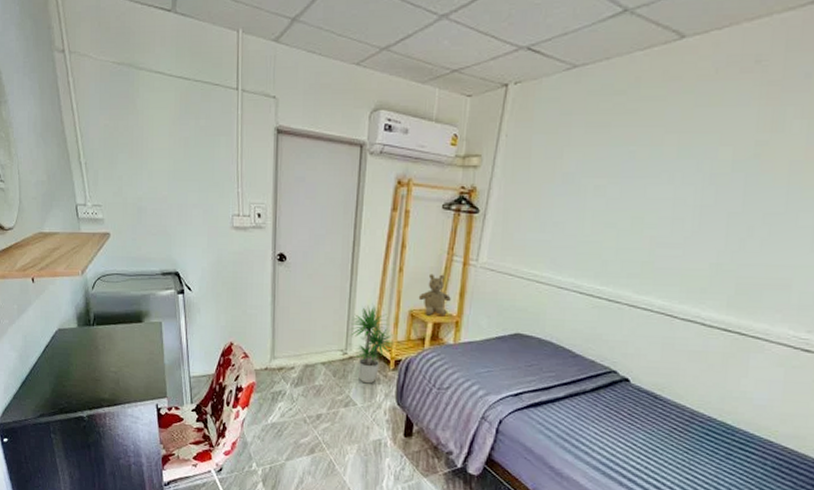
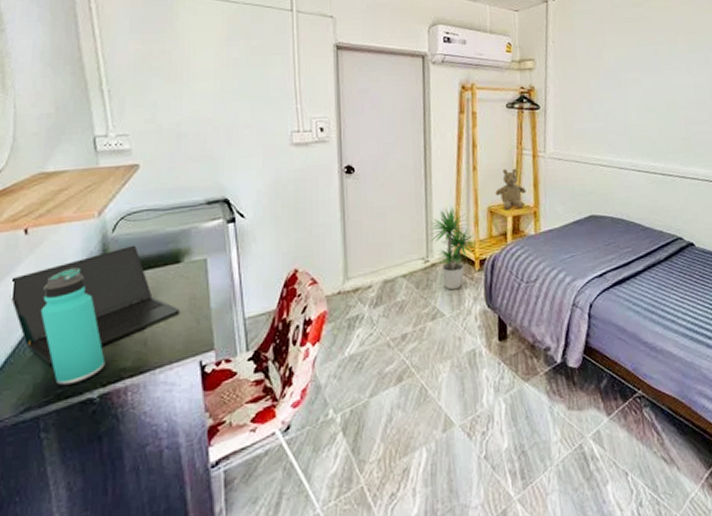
laptop: none [25,302,142,388] -> present [9,245,180,367]
thermos bottle: none [46,314,91,404] -> present [40,267,106,387]

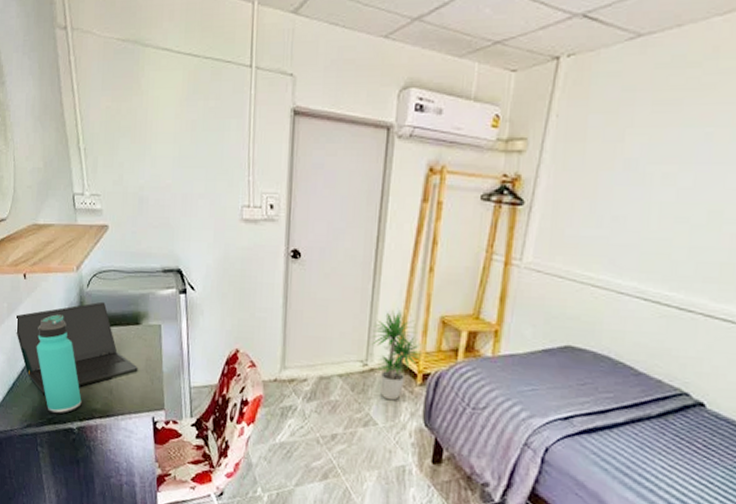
teddy bear: present [495,168,526,210] -> none [451,274,489,325]

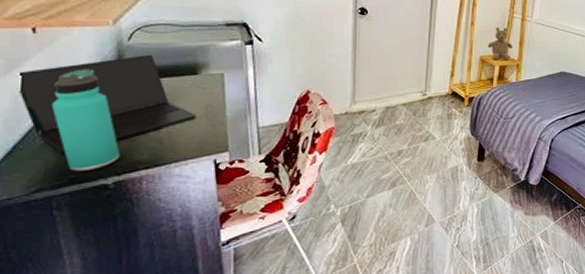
potted plant: present [370,309,424,401] -> none [428,52,469,119]
teddy bear: none [451,274,489,325] -> present [487,27,513,61]

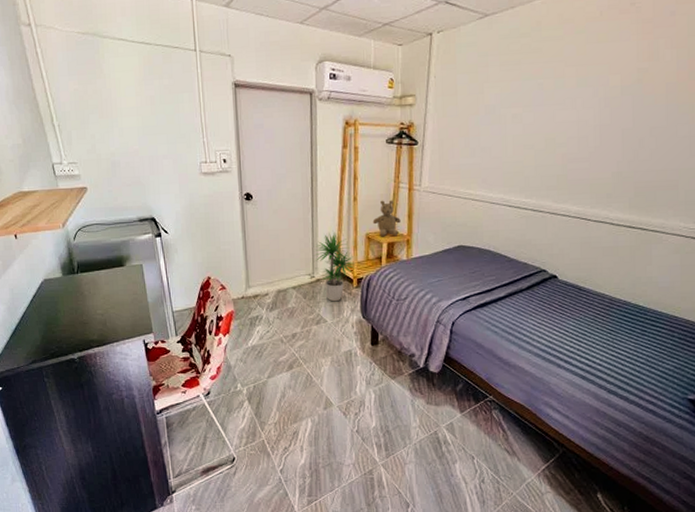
laptop: present [17,54,196,155] -> none [12,250,126,335]
thermos bottle: present [51,69,121,173] -> none [33,265,80,349]
potted plant: none [428,52,469,119] -> present [315,232,357,302]

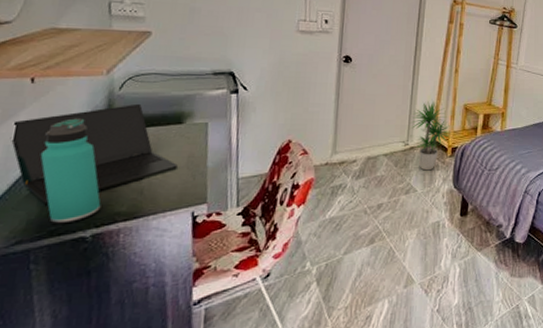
laptop: none [12,250,126,335] -> present [10,103,178,206]
thermos bottle: none [33,265,80,349] -> present [40,118,101,224]
teddy bear: present [372,200,401,237] -> none [471,74,498,109]

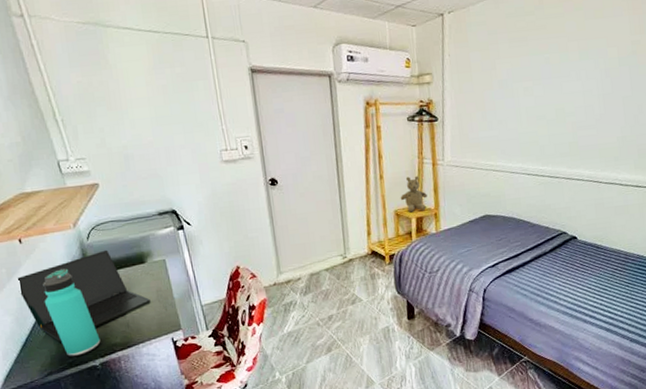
potted plant: present [411,100,452,171] -> none [345,211,388,281]
teddy bear: none [471,74,498,109] -> present [400,175,427,213]

